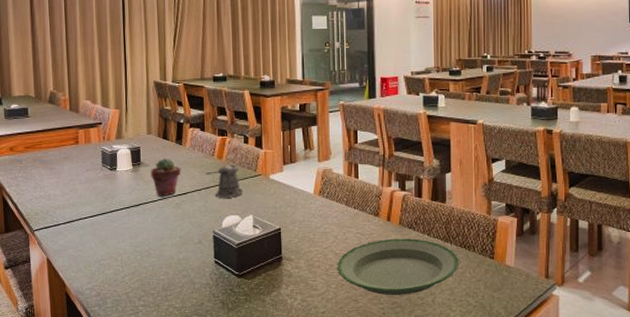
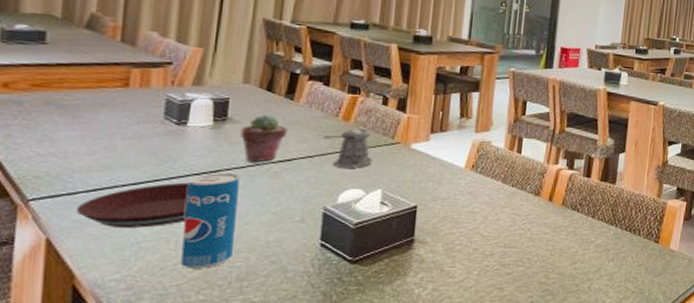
plate: none [61,214,126,250] -> present [76,182,190,228]
beverage can: none [123,206,158,281] -> present [180,173,240,269]
plate: present [337,238,460,295] -> none [482,220,623,282]

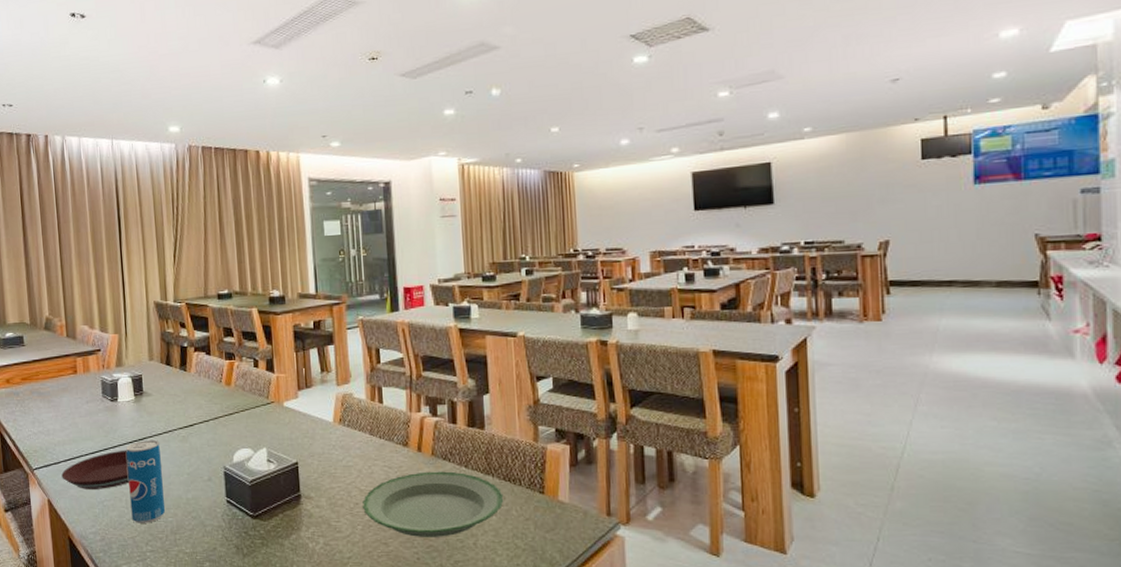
potted succulent: present [240,115,288,162] -> none [154,386,187,428]
pepper shaker: present [323,127,373,168] -> none [213,390,255,429]
plate: none [482,220,623,282] -> present [362,471,504,537]

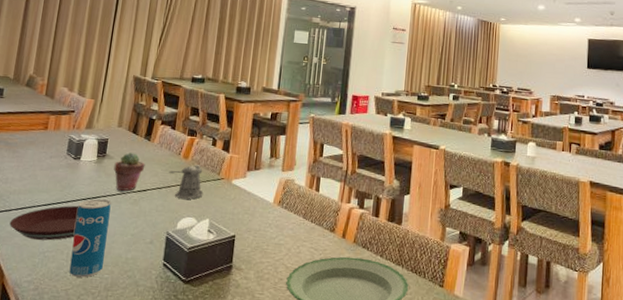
potted succulent: none [154,386,187,428] -> present [113,152,146,191]
pepper shaker: none [213,390,255,429] -> present [169,165,204,199]

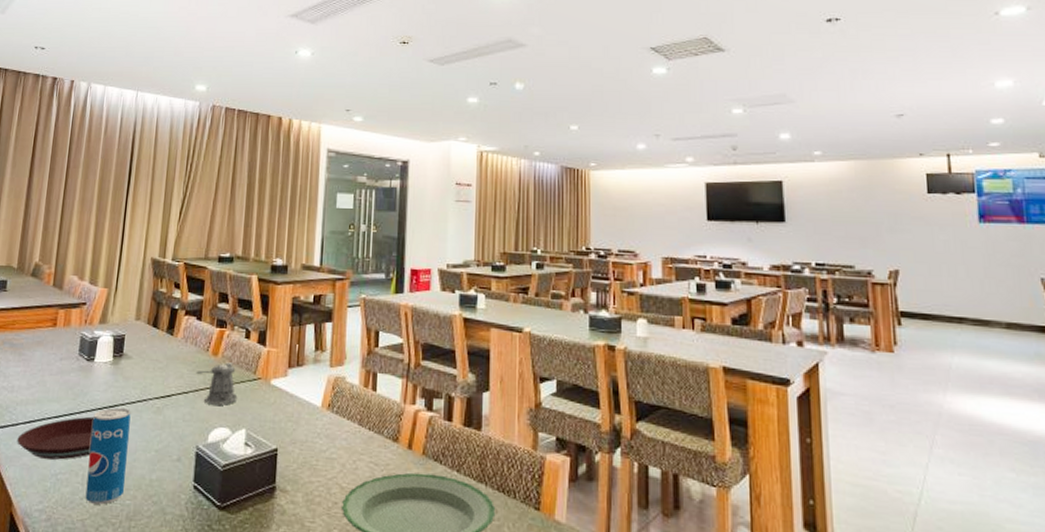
potted succulent: present [113,152,146,191] -> none [132,350,169,397]

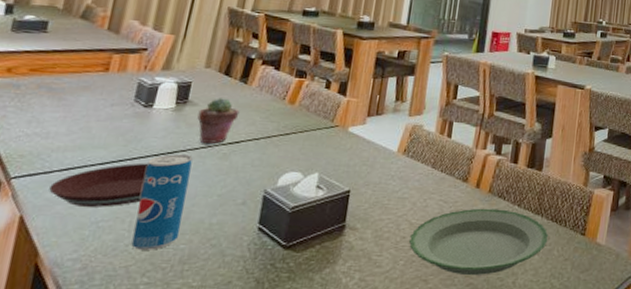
potted succulent: none [132,350,169,397] -> present [197,98,240,144]
pepper shaker: present [196,362,238,405] -> none [269,111,313,151]

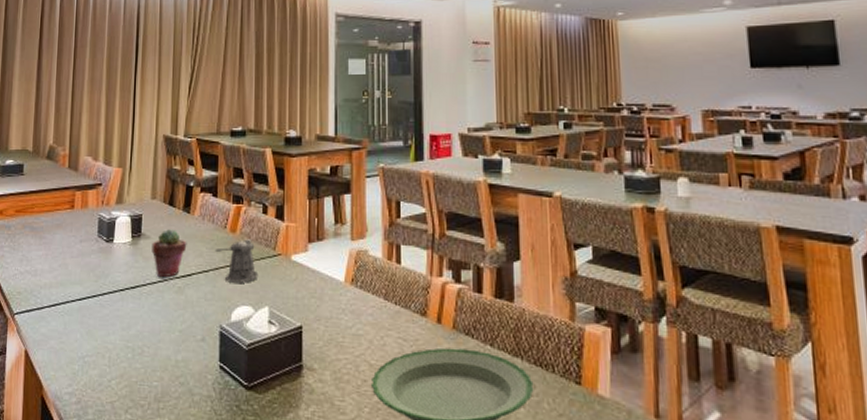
plate: present [49,163,149,207] -> none [43,298,117,343]
beverage can: present [131,154,193,250] -> none [113,289,153,387]
pepper shaker: none [269,111,313,151] -> present [215,239,259,283]

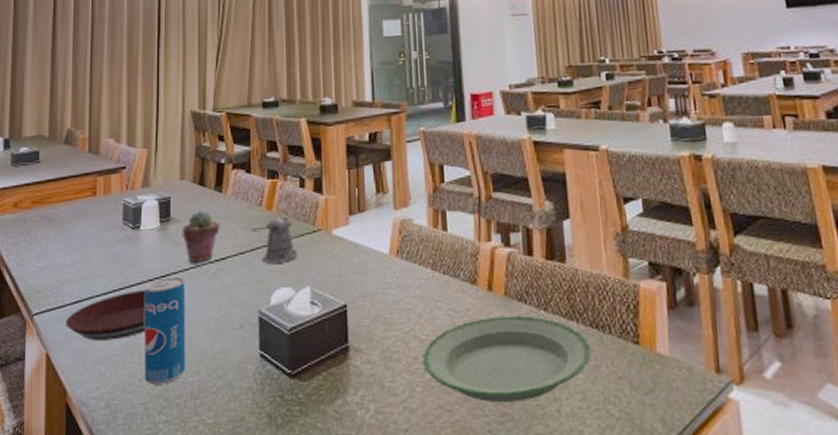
plate: none [43,298,117,343] -> present [66,289,147,340]
beverage can: none [113,289,153,387] -> present [144,277,186,385]

